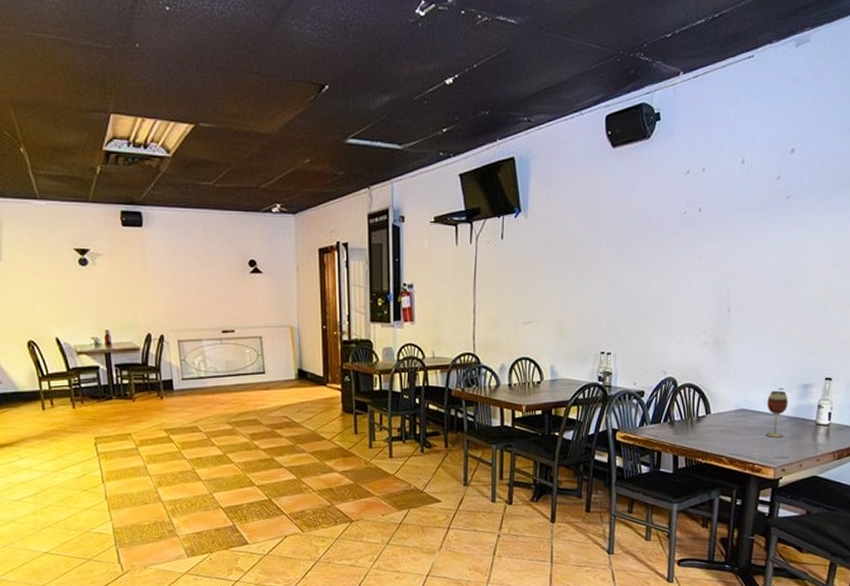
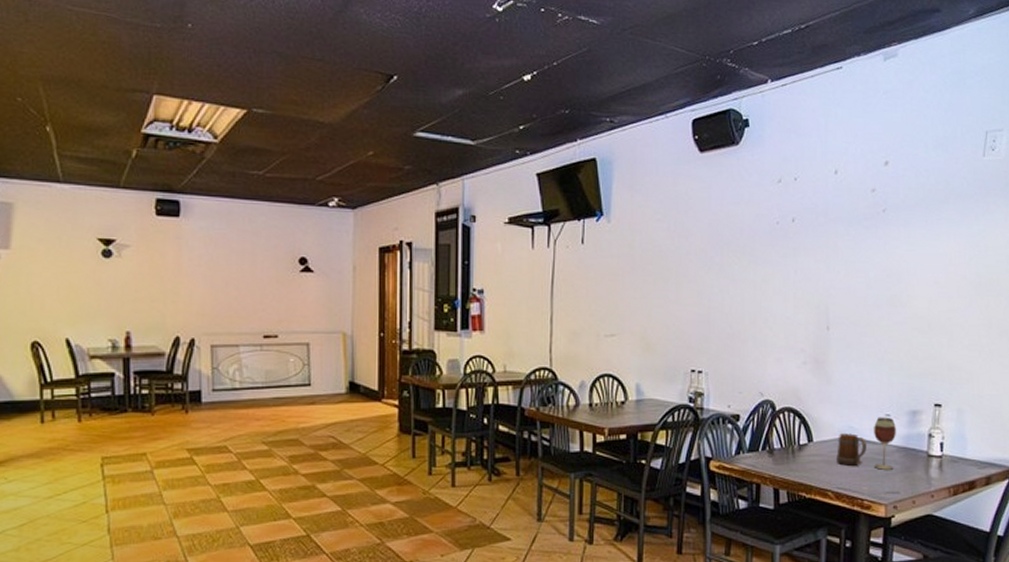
beer mug: none [730,406,760,434] -> present [835,433,867,466]

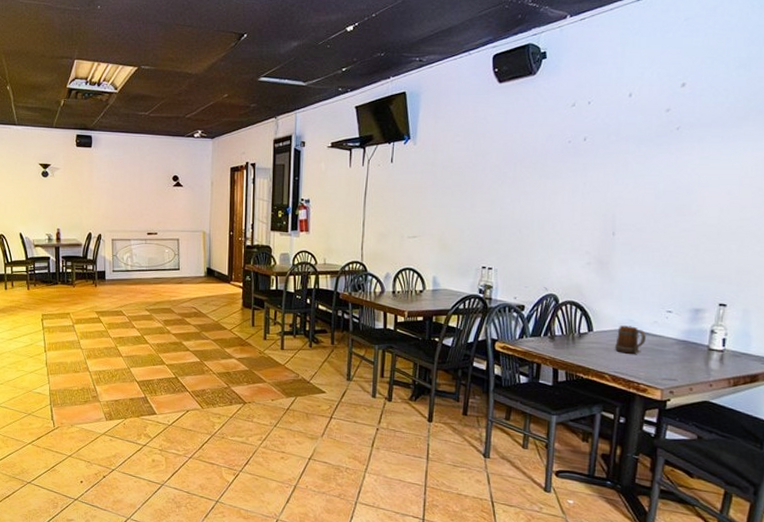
wineglass: present [874,417,896,470] -> none [653,312,677,360]

